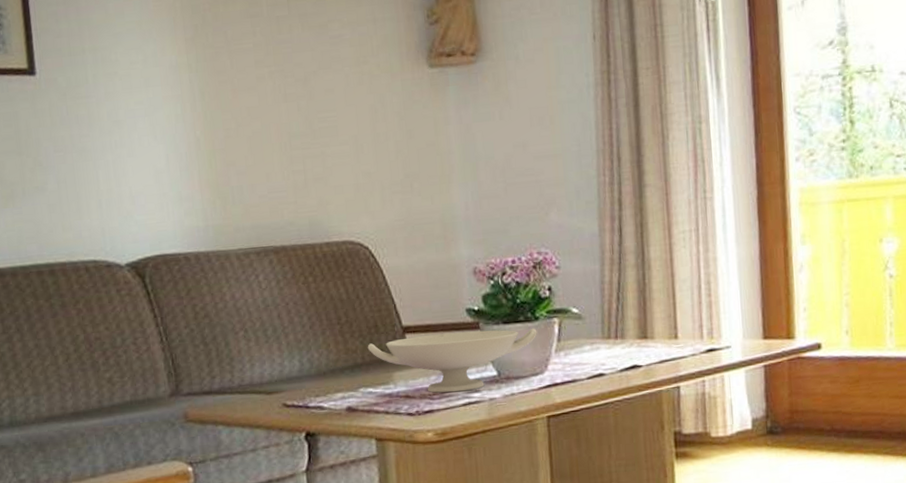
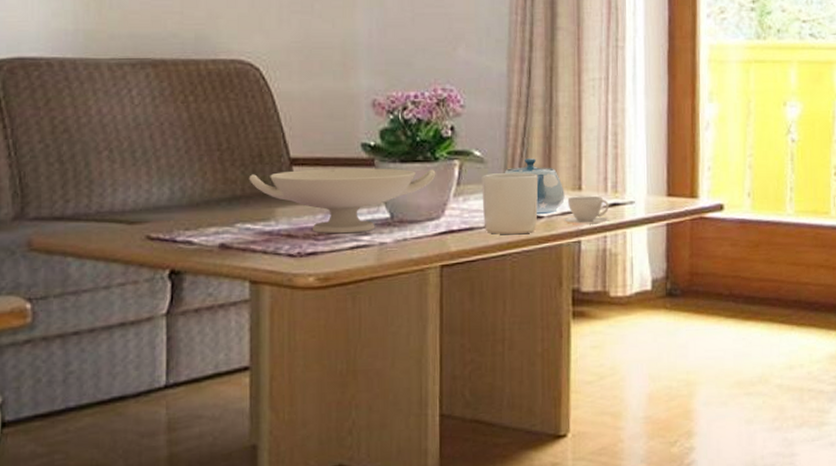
mug: none [580,325,637,385] -> present [481,172,539,235]
teapot: none [601,311,662,364] -> present [504,158,565,215]
teacup: none [662,343,706,372] -> present [564,195,609,225]

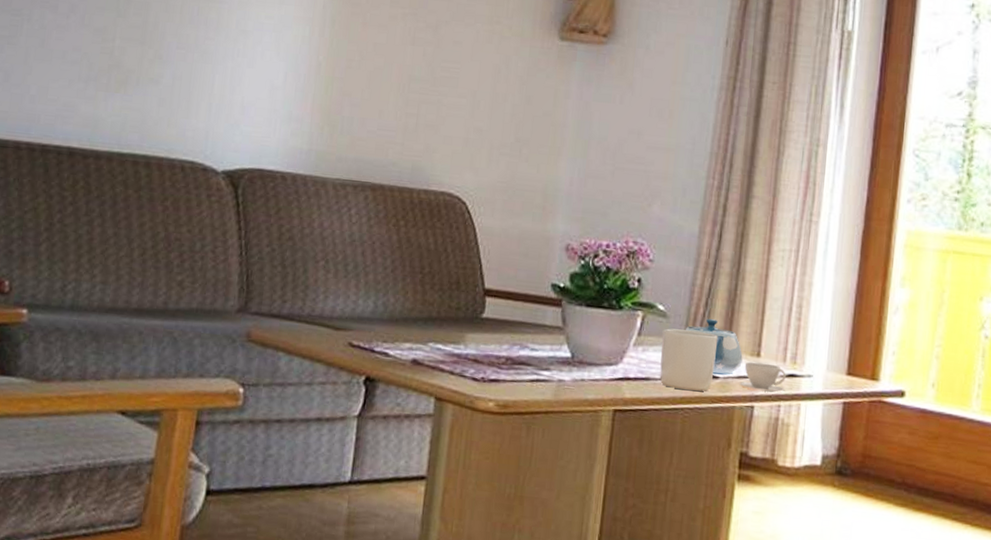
decorative bowl: present [249,167,436,234] -> none [445,299,619,368]

